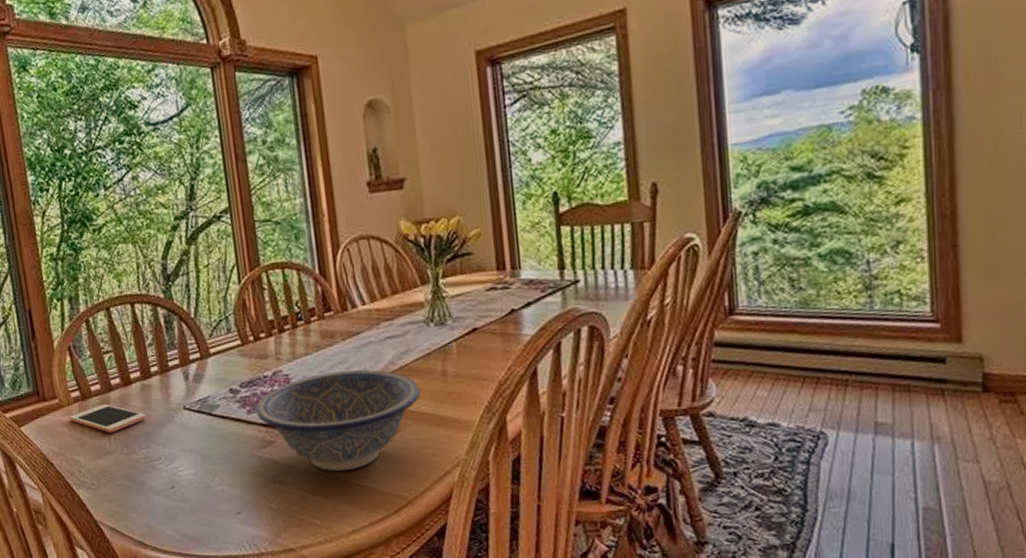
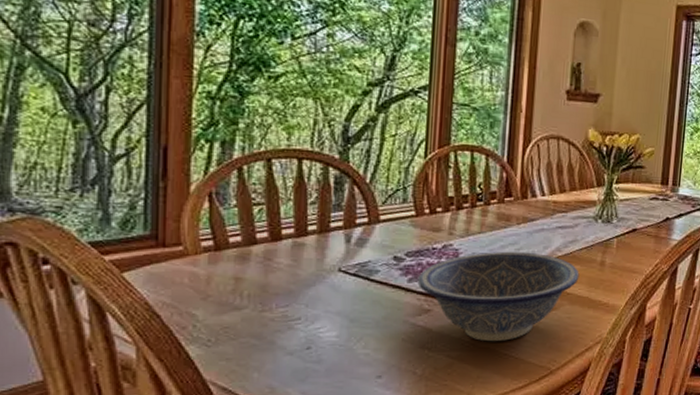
cell phone: present [69,404,146,433] -> none [193,257,292,288]

